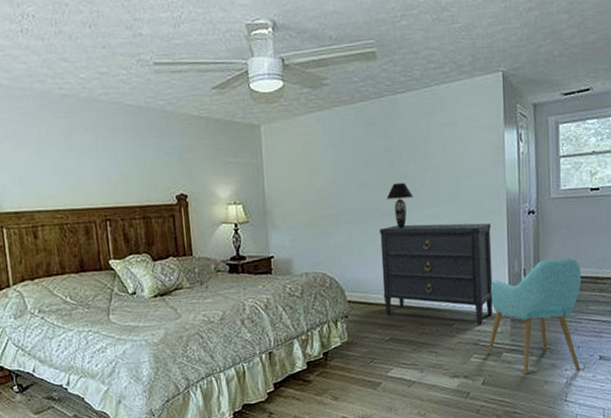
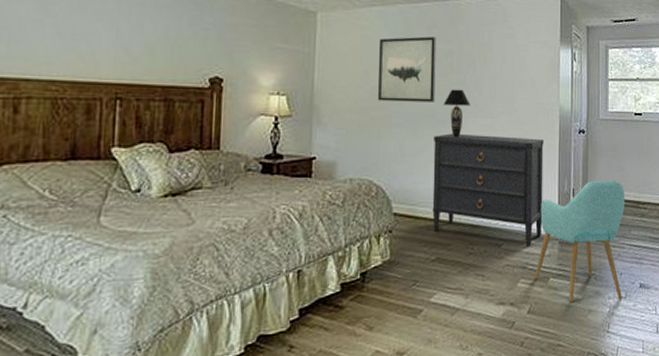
wall art: none [319,135,378,201] -> present [377,36,436,102]

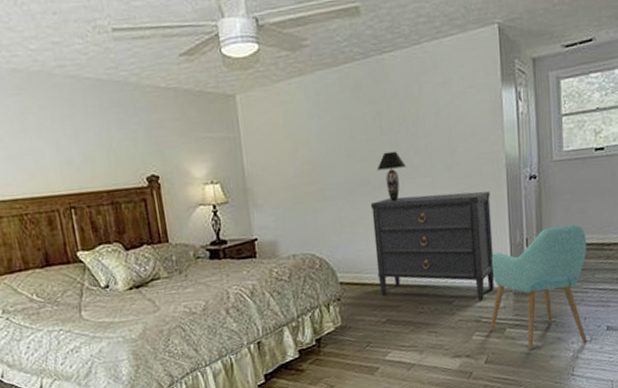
wall art: present [377,36,436,102] -> none [302,100,368,176]

